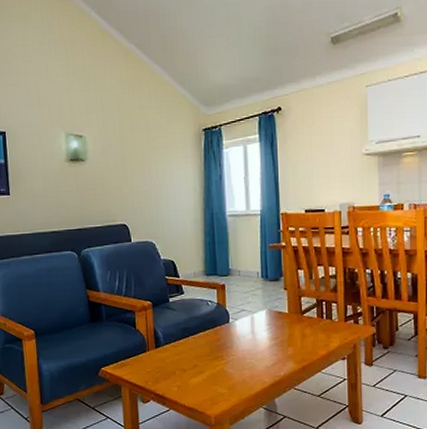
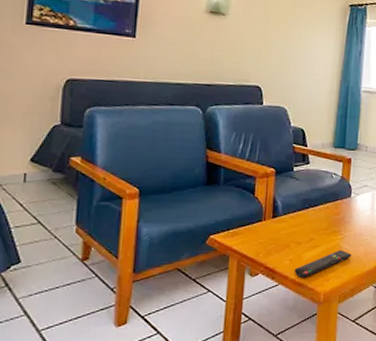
remote control: none [182,374,238,403] -> present [294,249,352,278]

